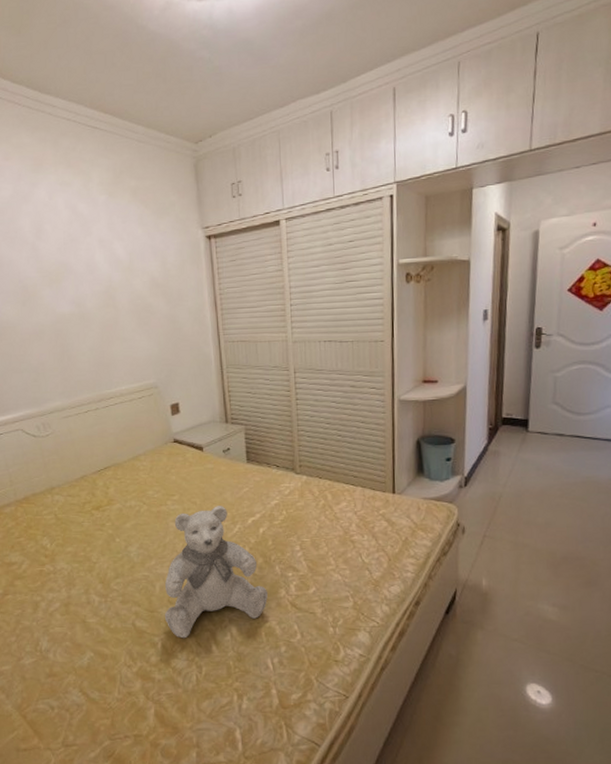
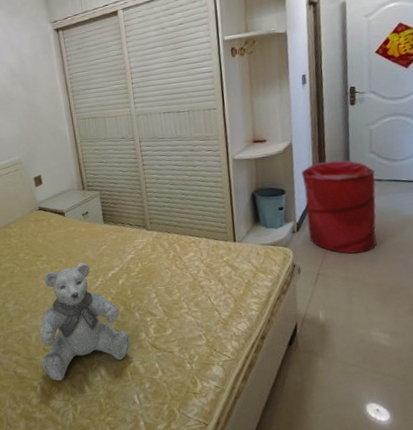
laundry hamper: none [474,409,556,515] -> present [301,160,377,254]

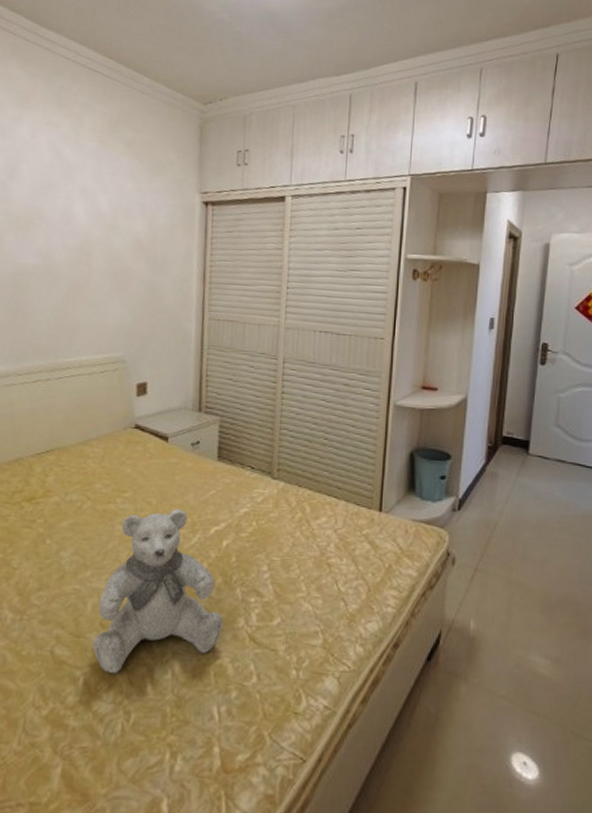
laundry hamper: present [301,160,377,254] -> none [472,427,558,550]

